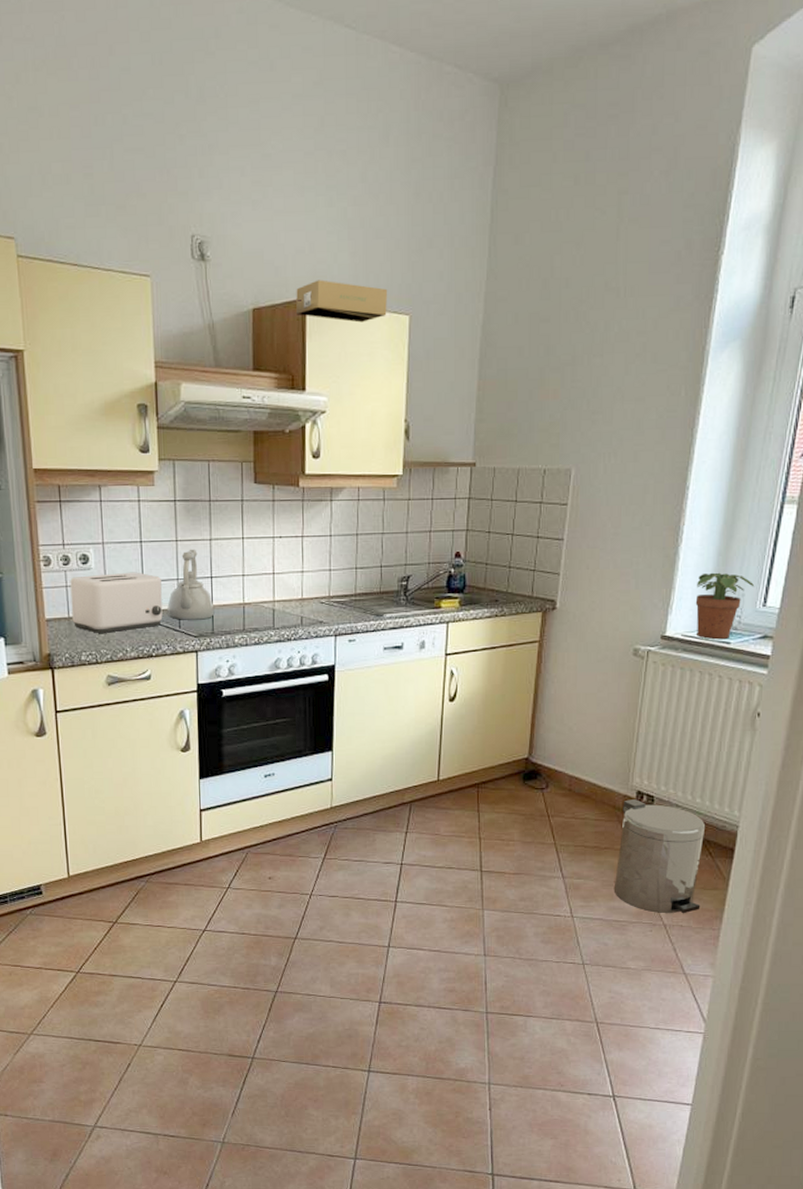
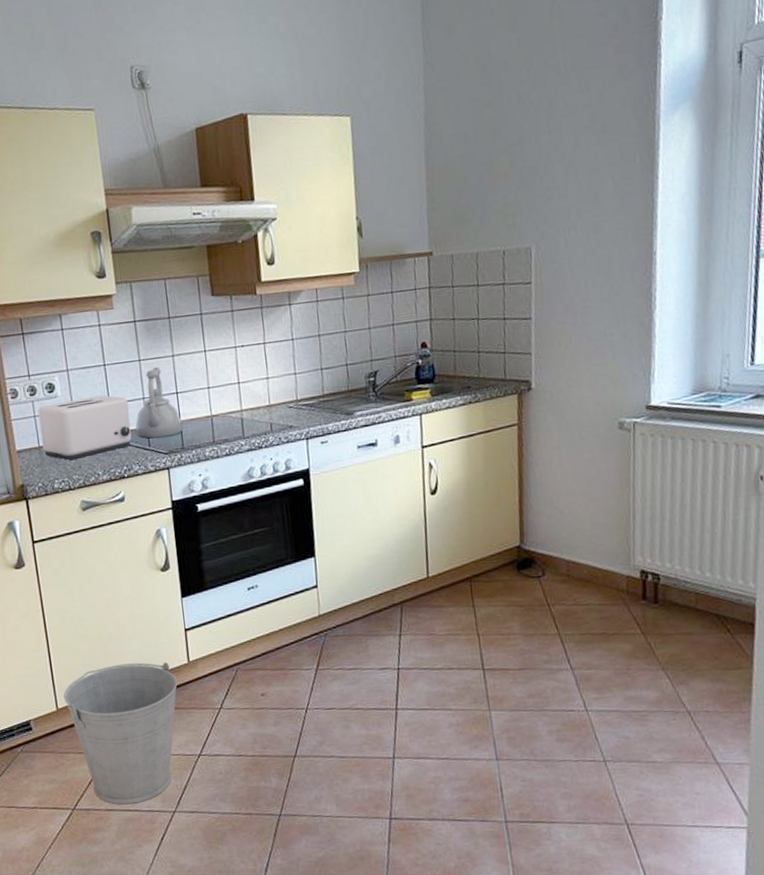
bucket: none [76,838,188,971] -> present [63,661,177,805]
box: present [296,279,388,323] -> none [236,92,328,130]
trash can: present [613,799,706,914] -> none [627,579,726,699]
potted plant: present [695,572,755,640] -> none [677,335,740,404]

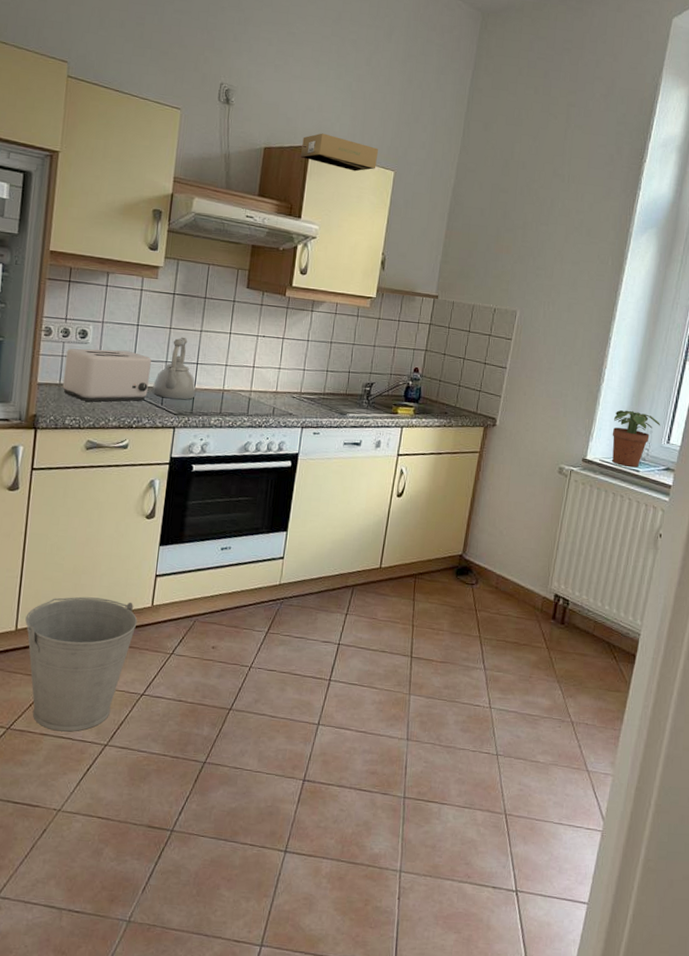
box: none [236,92,328,130] -> present [301,133,379,172]
potted plant: none [677,335,740,404] -> present [612,409,661,468]

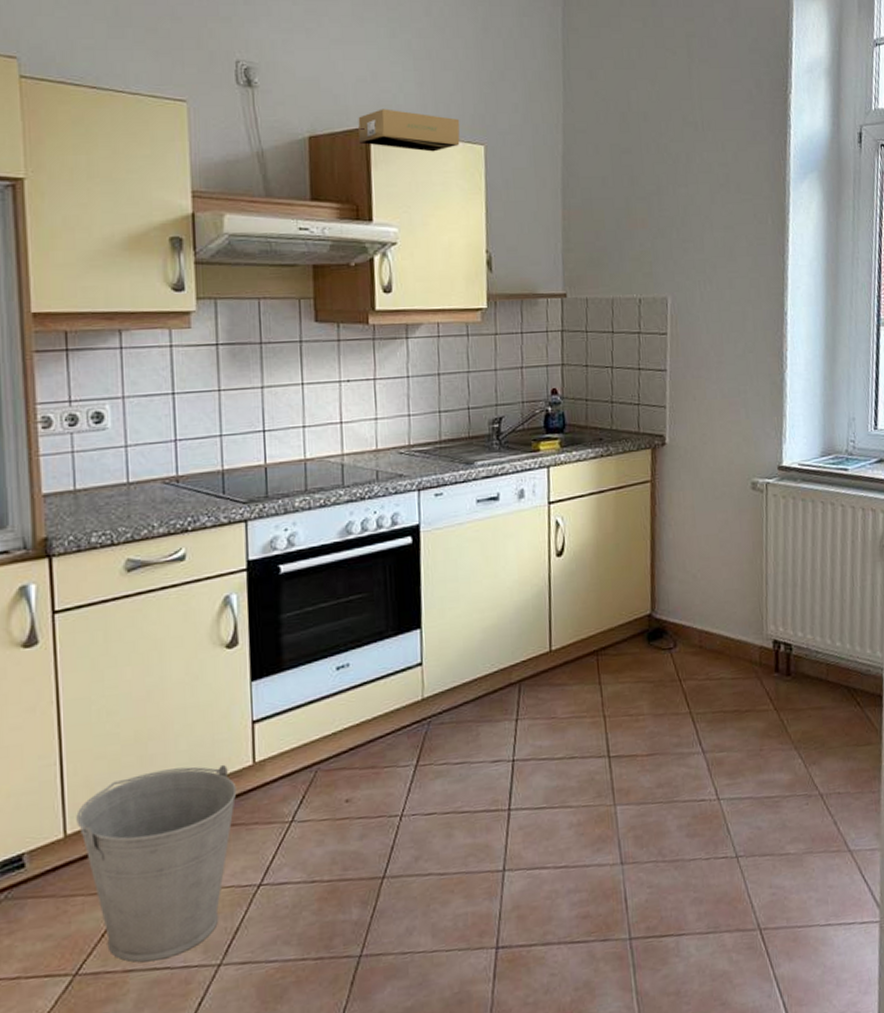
toaster: present [62,348,151,403] -> none [78,429,202,508]
kettle: present [151,337,196,400] -> none [206,399,269,484]
potted plant: present [612,409,661,468] -> none [807,397,864,467]

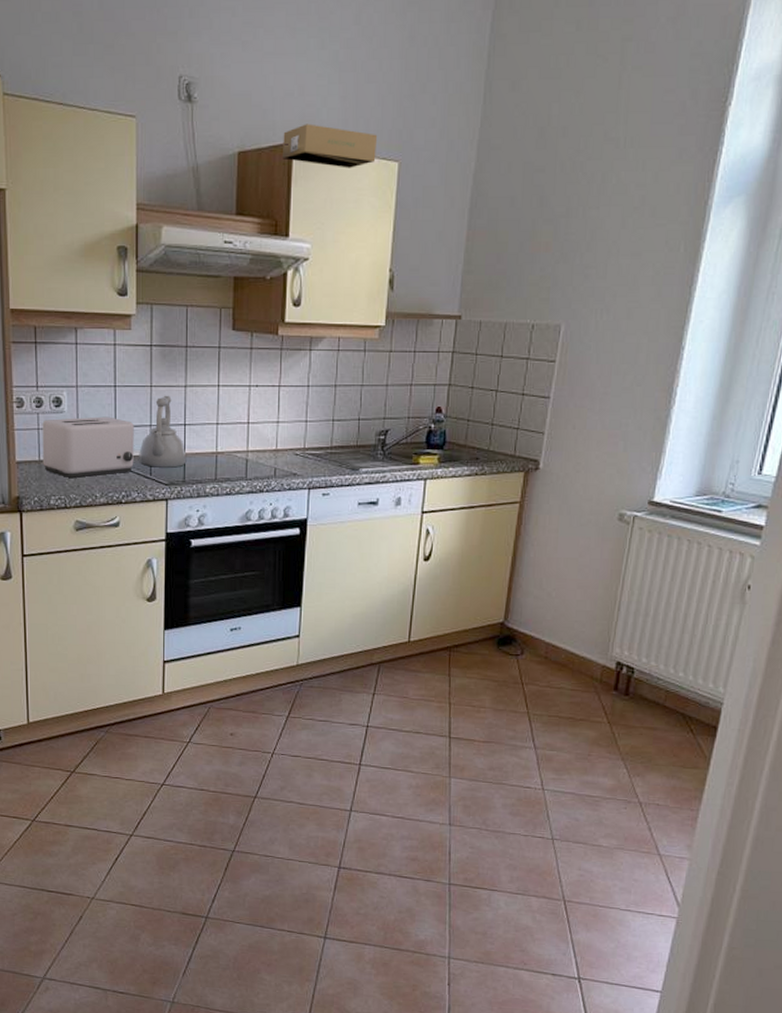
bucket: present [76,764,237,963] -> none [36,687,150,823]
toaster: none [78,429,202,508] -> present [42,416,134,479]
kettle: none [206,399,269,484] -> present [138,395,187,468]

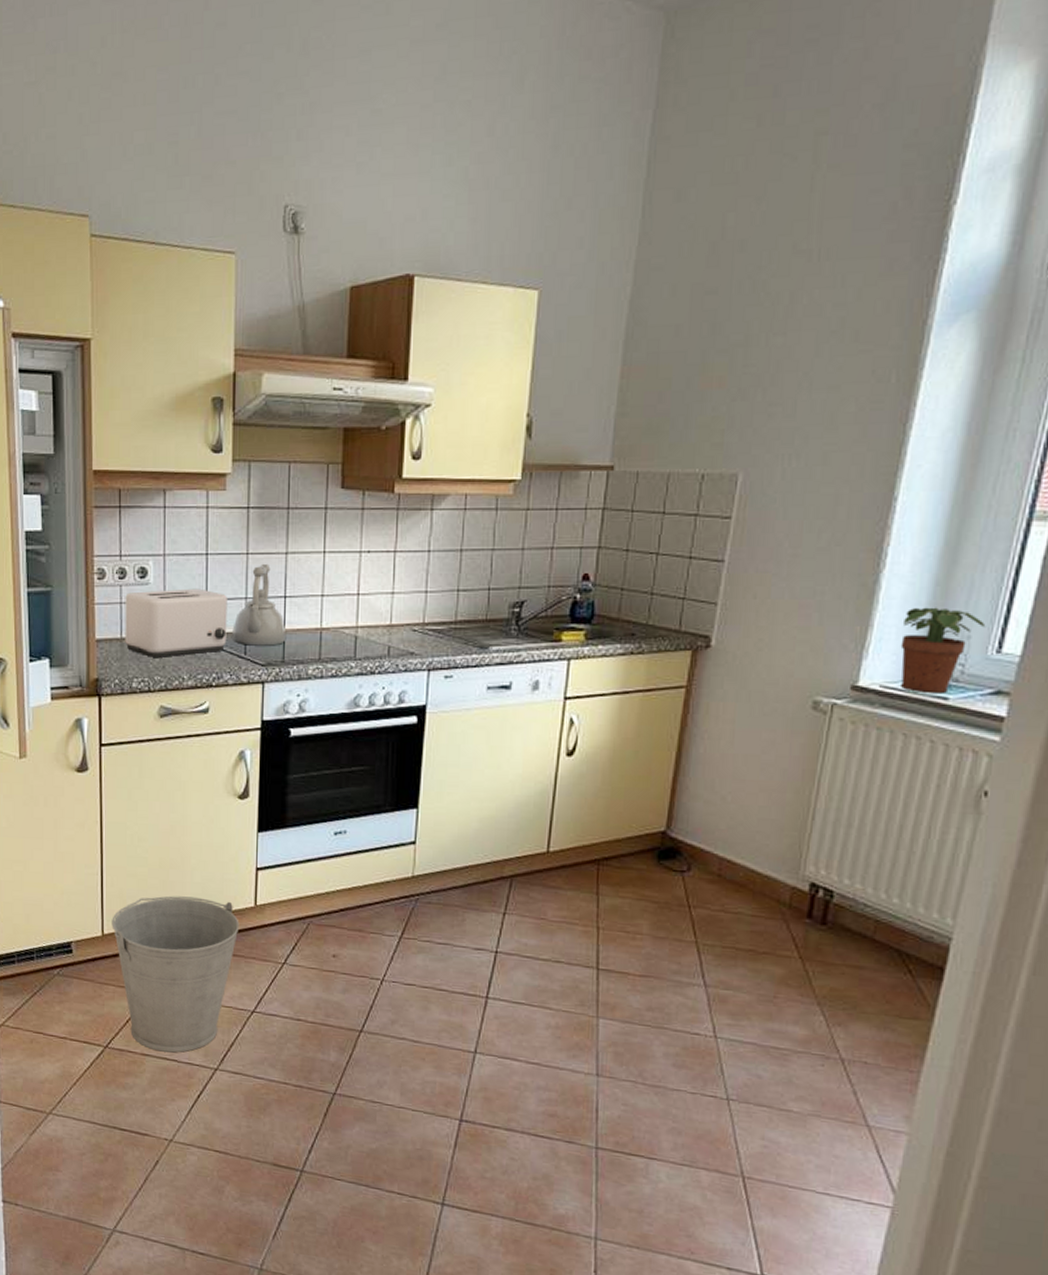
bucket: none [36,687,150,823] -> present [112,895,240,1053]
box: present [283,124,378,168] -> none [402,251,514,300]
potted plant: none [686,437,751,508] -> present [900,607,986,694]

